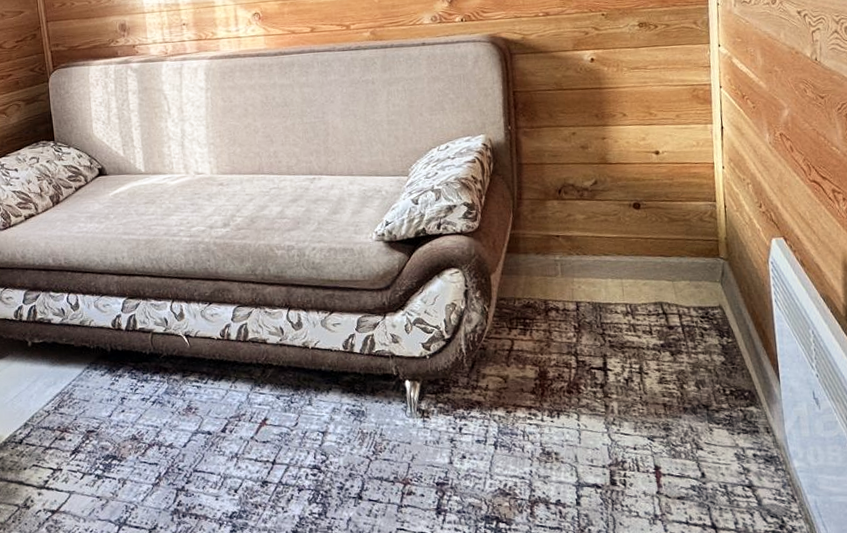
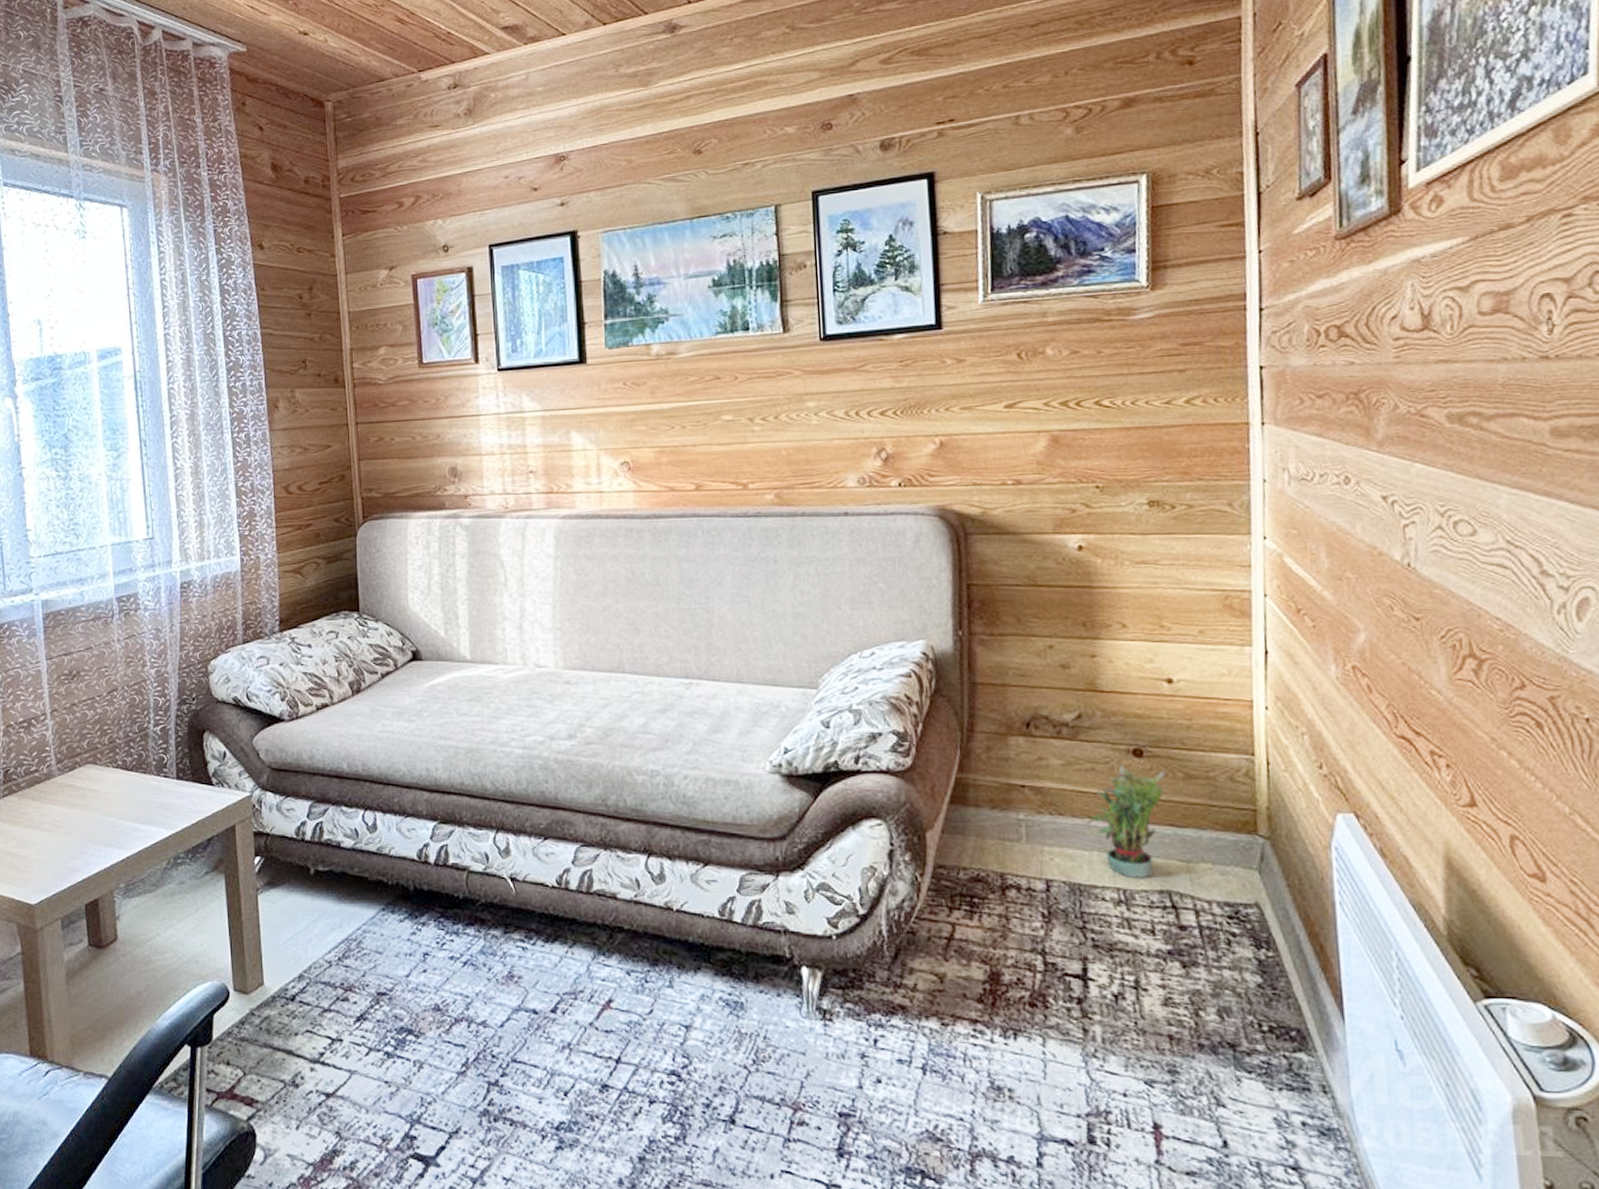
potted plant: none [602,216,657,295] -> present [1085,765,1166,877]

